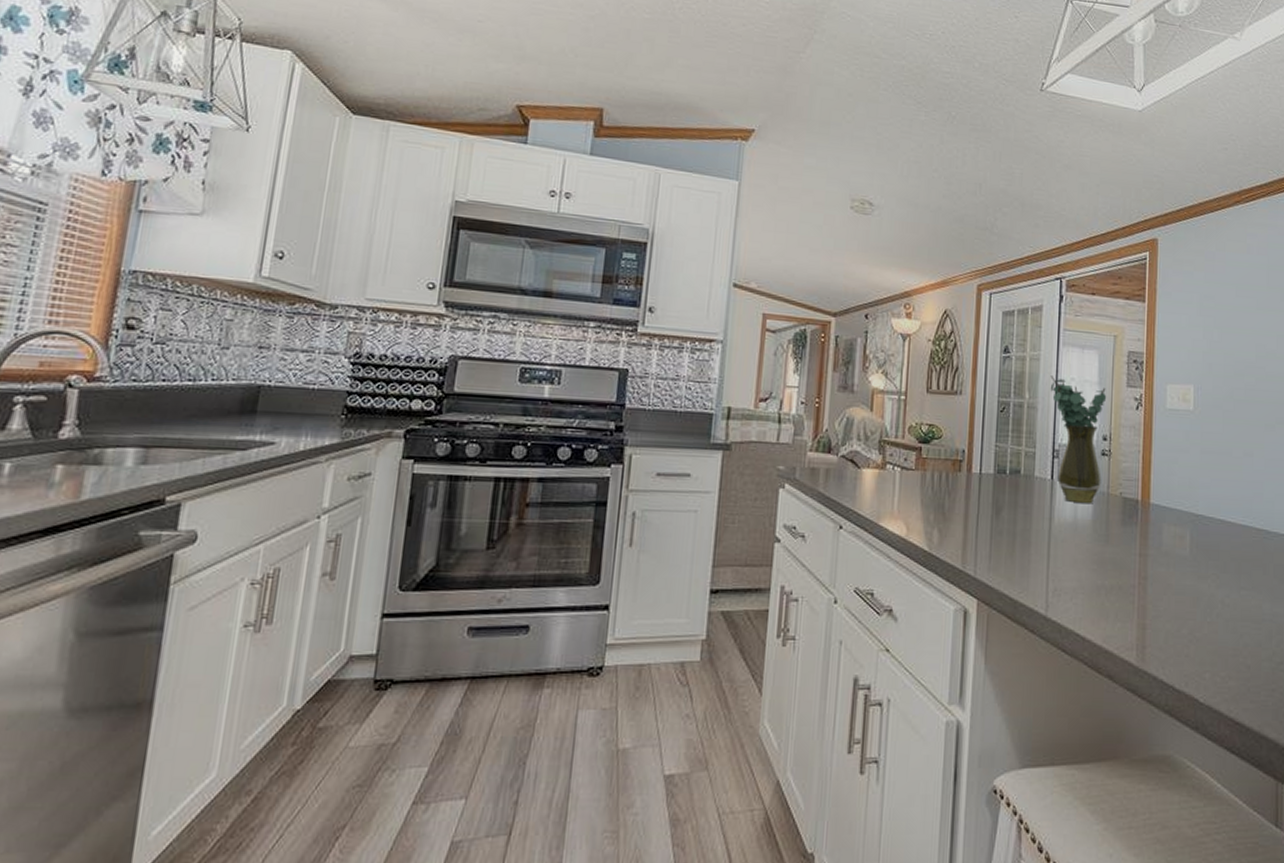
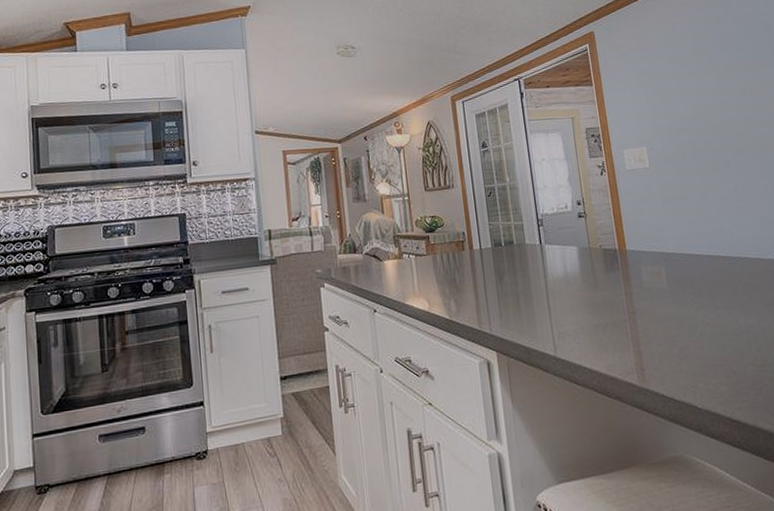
vase: present [1050,375,1107,503] -> none [524,159,583,260]

